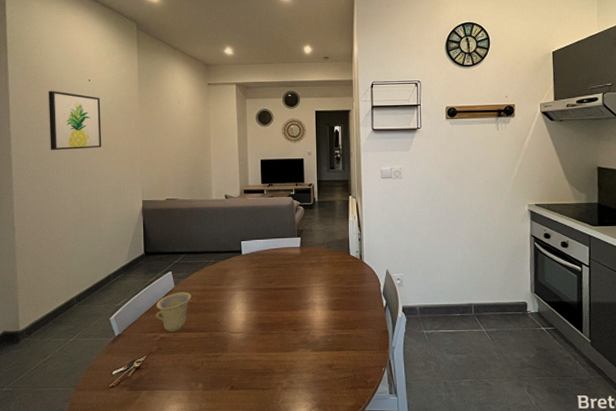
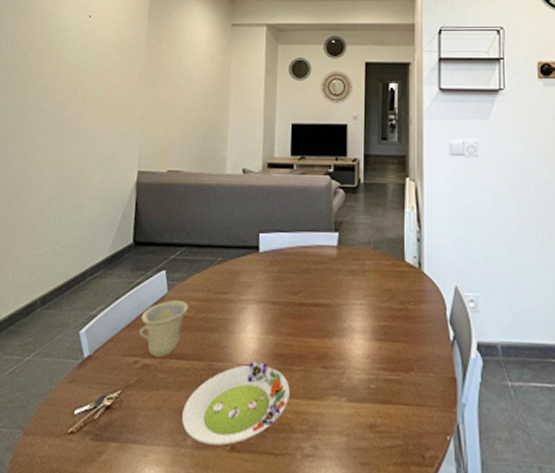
wall art: present [48,91,102,150] -> none [33,28,101,102]
salad plate: none [194,330,271,387] -> present [182,361,290,446]

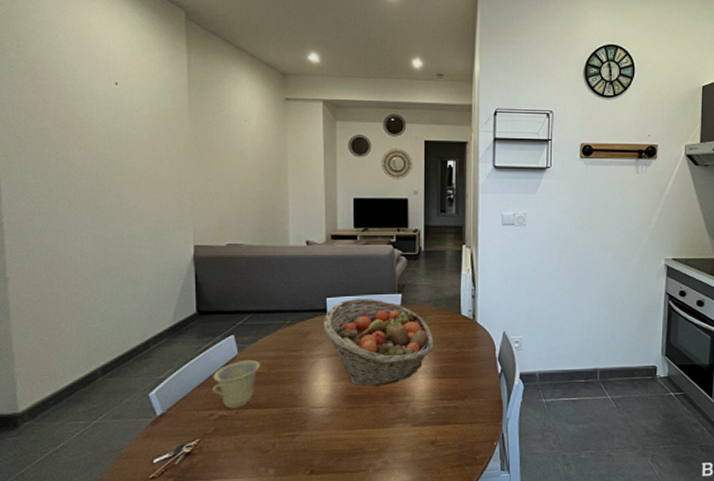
salad plate: present [182,361,290,446] -> none [263,403,361,472]
fruit basket: none [255,236,374,346] -> present [324,299,434,387]

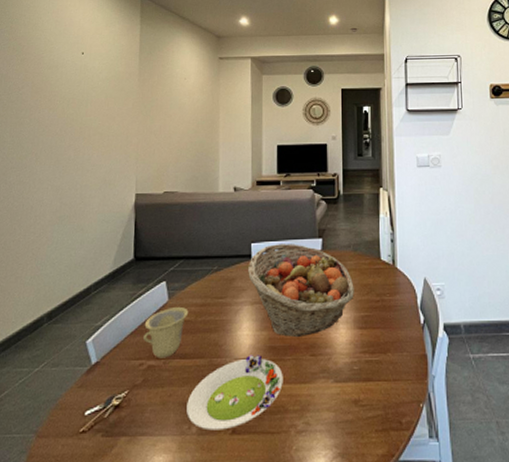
salad plate: none [263,403,361,472] -> present [187,355,283,431]

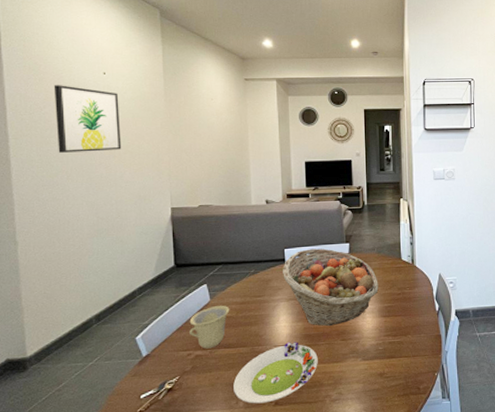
wall art: none [30,65,94,134] -> present [53,85,122,153]

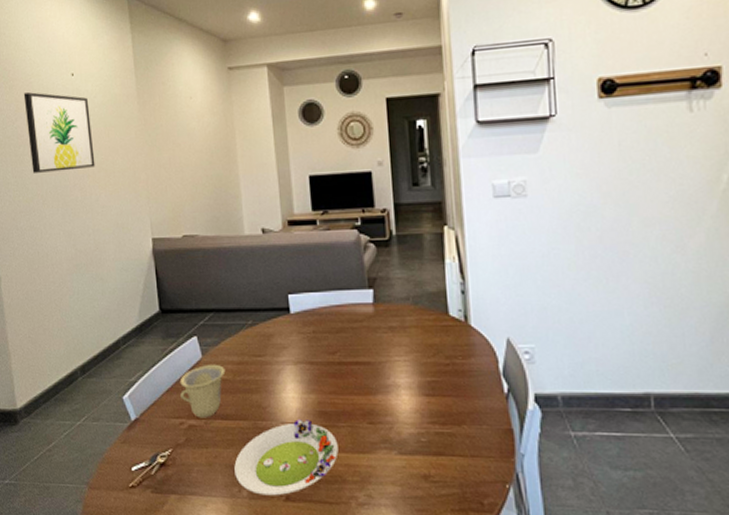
fruit basket: present [283,248,379,327] -> none [287,295,417,403]

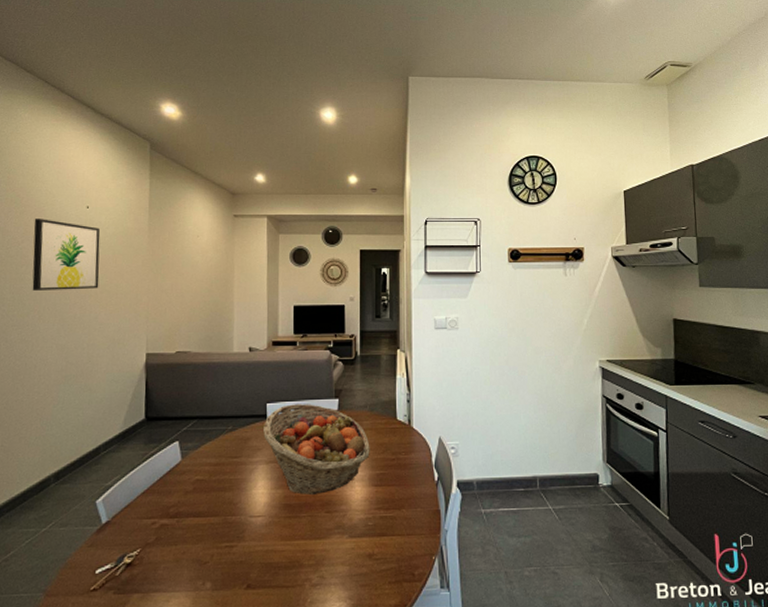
cup: present [179,364,226,418] -> none [156,466,203,517]
salad plate: present [234,419,339,496] -> none [201,512,298,586]
fruit basket: none [287,295,417,403] -> present [263,404,370,496]

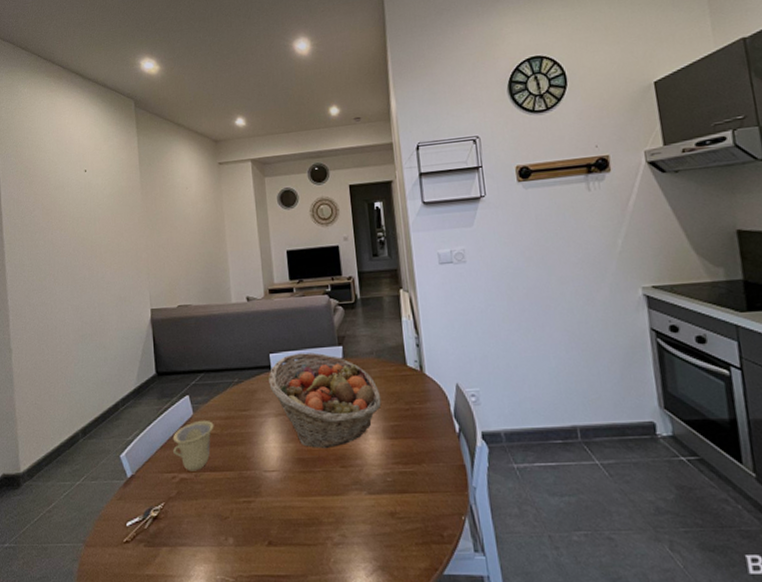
wall art: present [32,219,101,290] -> none [41,186,103,256]
cup: none [156,466,203,517] -> present [172,420,214,471]

